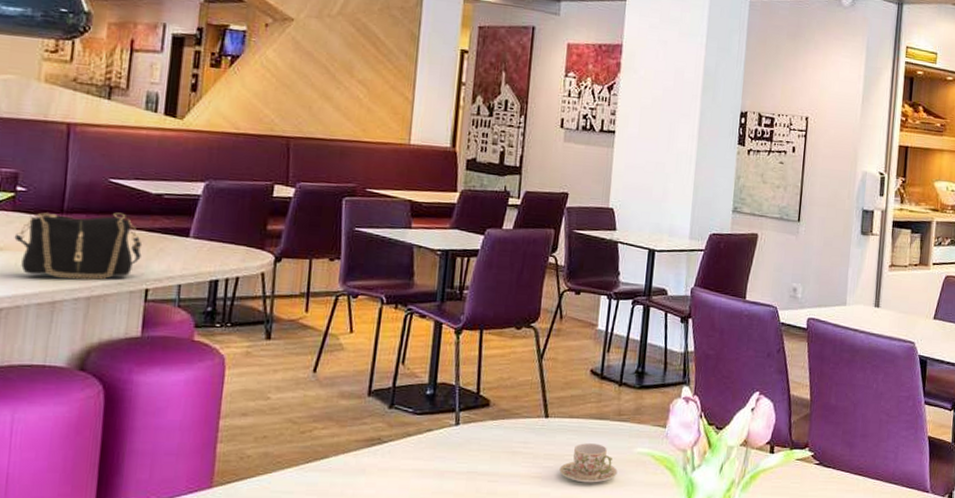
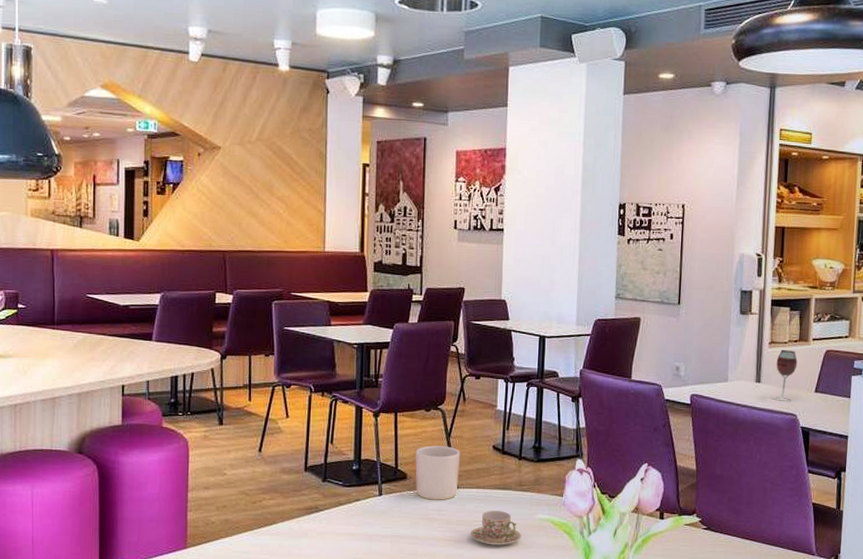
handbag: present [14,212,143,280] -> none [20,322,117,379]
mug: none [499,368,554,431] -> present [415,445,461,500]
wineglass: none [892,273,917,329] -> present [774,349,798,403]

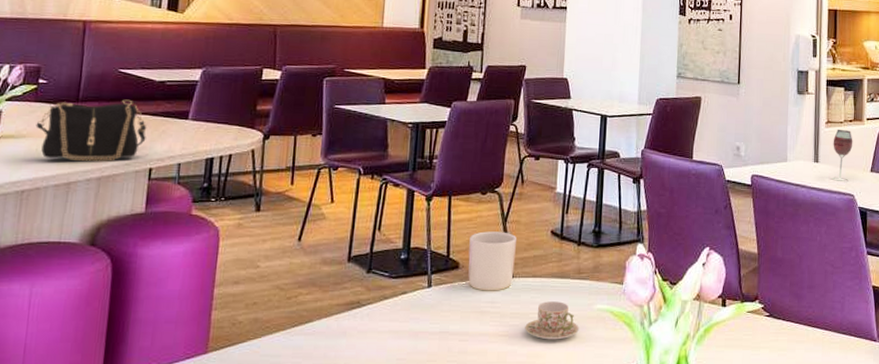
handbag: none [20,322,117,379] -> present [36,99,147,161]

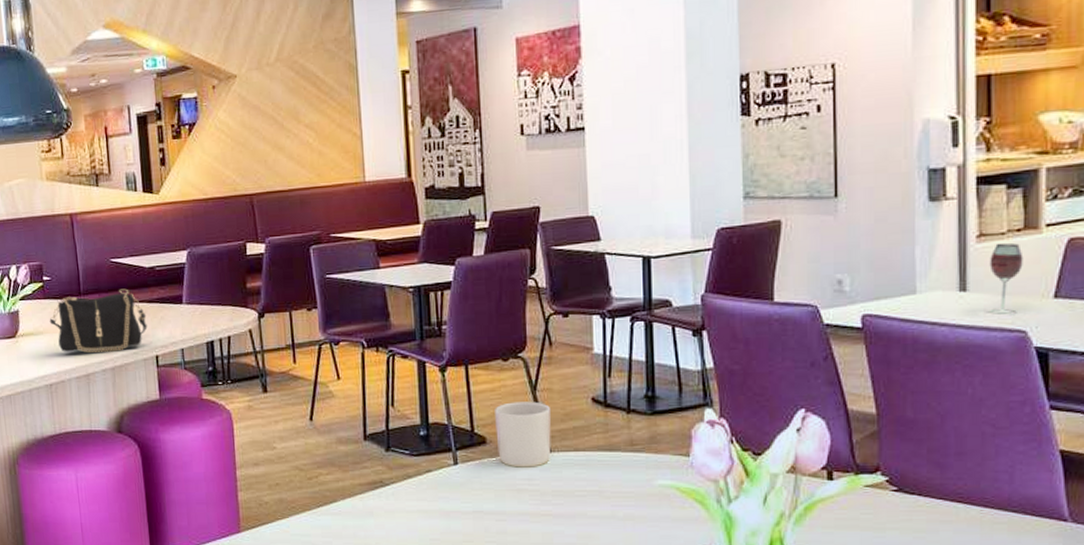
teacup: present [525,301,579,340] -> none [571,477,638,520]

